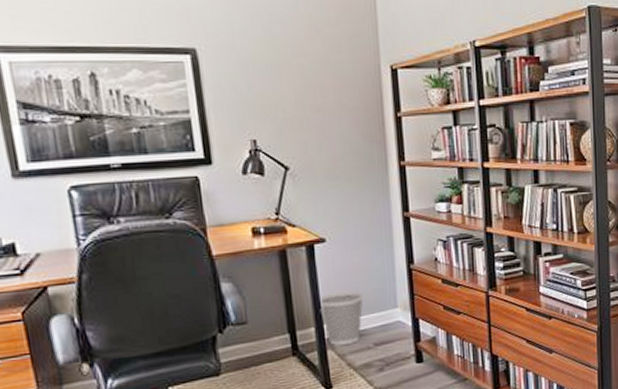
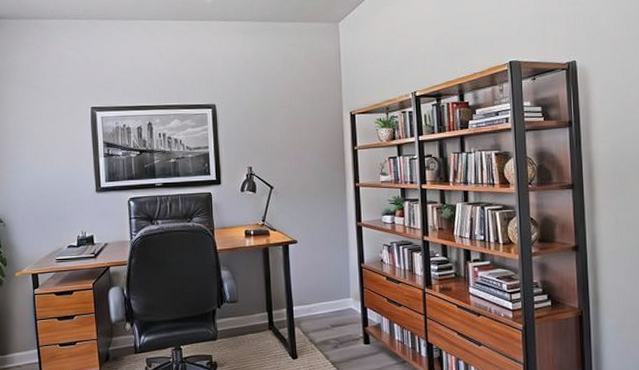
wastebasket: present [320,291,363,346] -> none [291,282,324,325]

